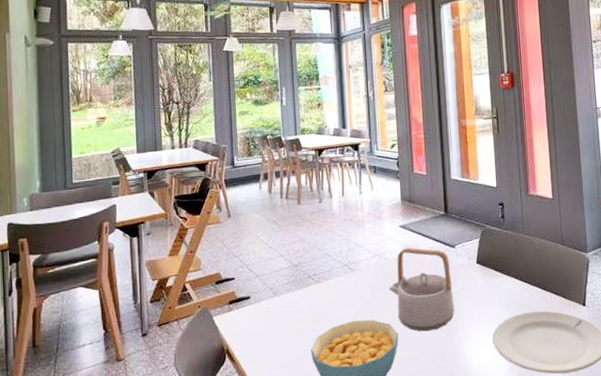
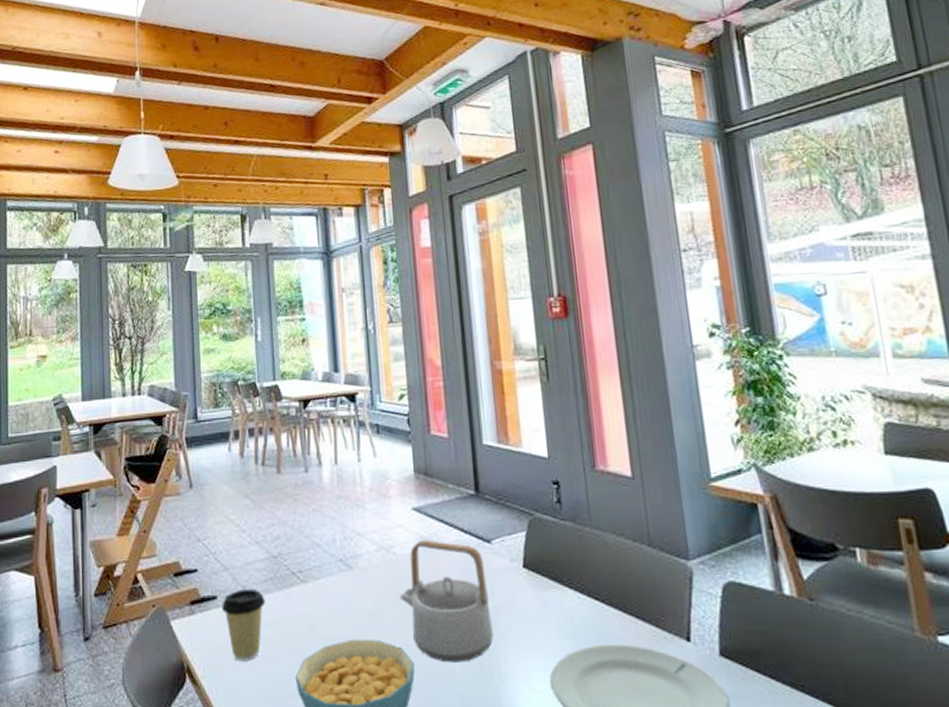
coffee cup: none [254,289,288,342] -> present [222,588,266,661]

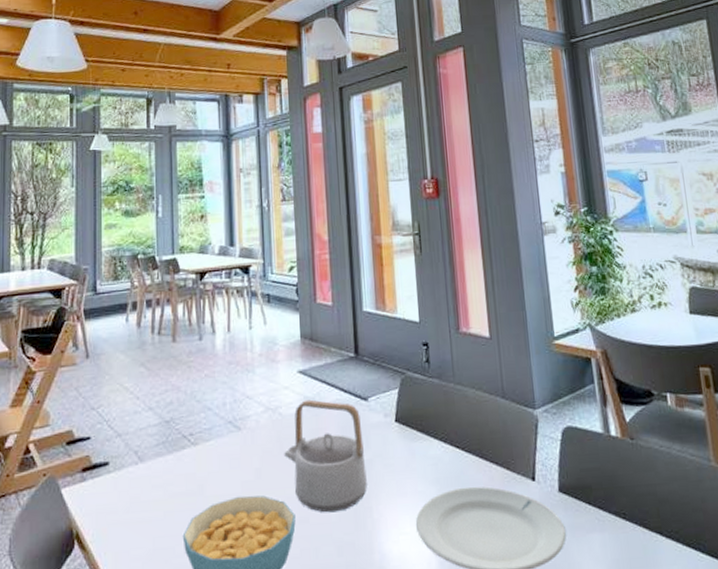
coffee cup: present [222,588,266,661] -> none [113,453,157,525]

